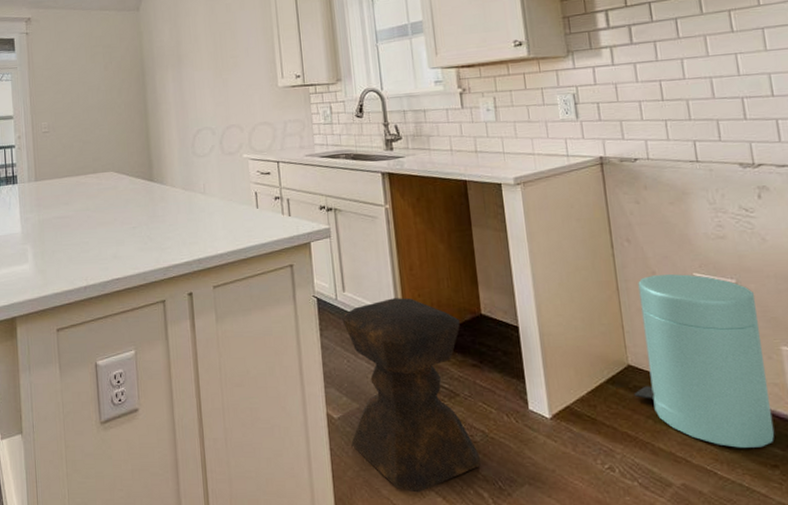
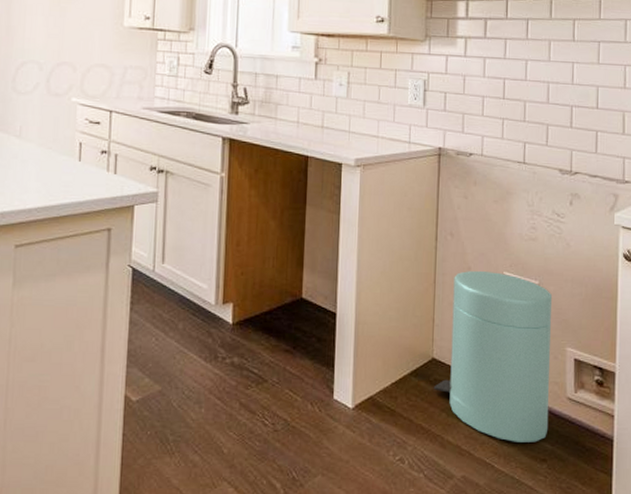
stool: present [342,298,481,493] -> none [147,274,279,483]

